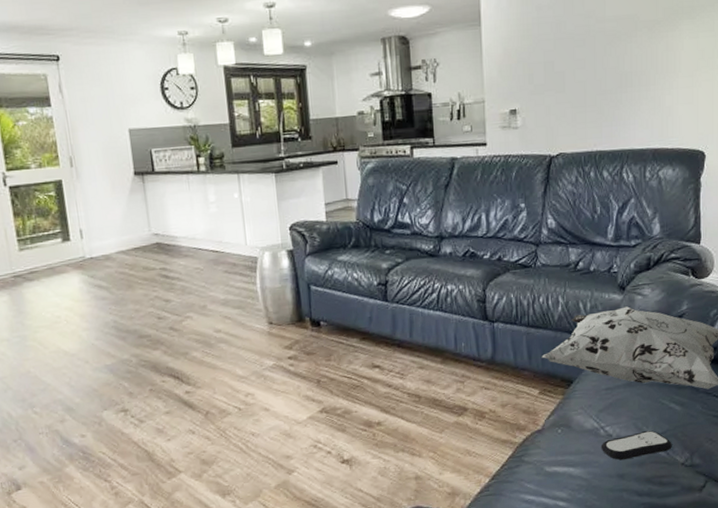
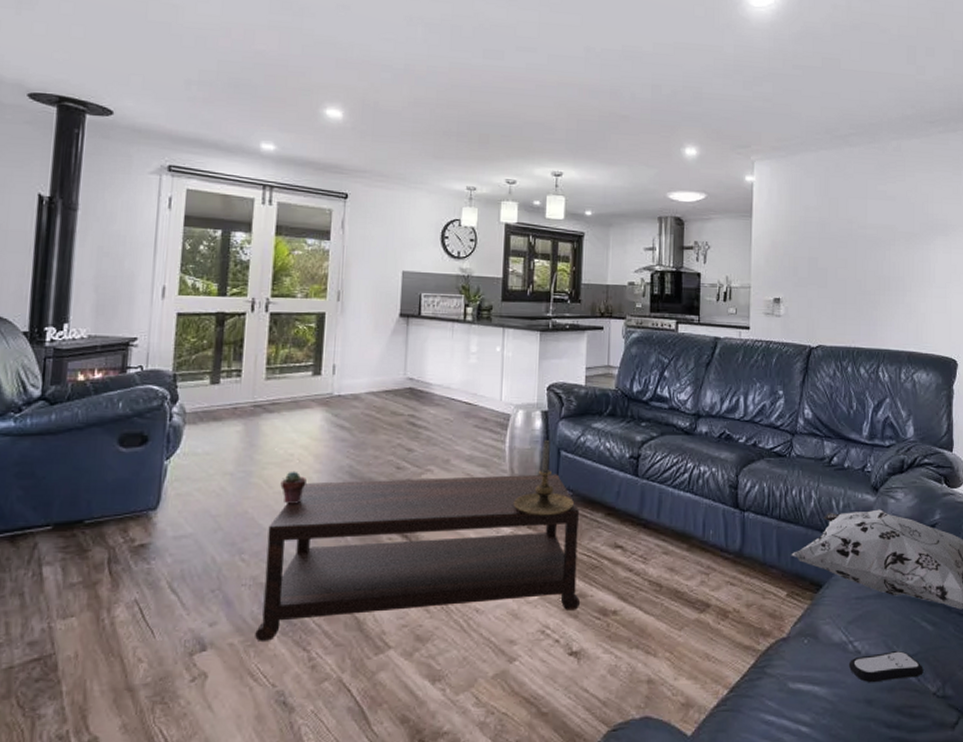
coffee table: none [51,307,346,478] -> present [255,474,580,641]
potted succulent: none [54,331,78,361] -> present [280,471,307,504]
candle holder: none [273,276,329,348] -> present [514,439,574,516]

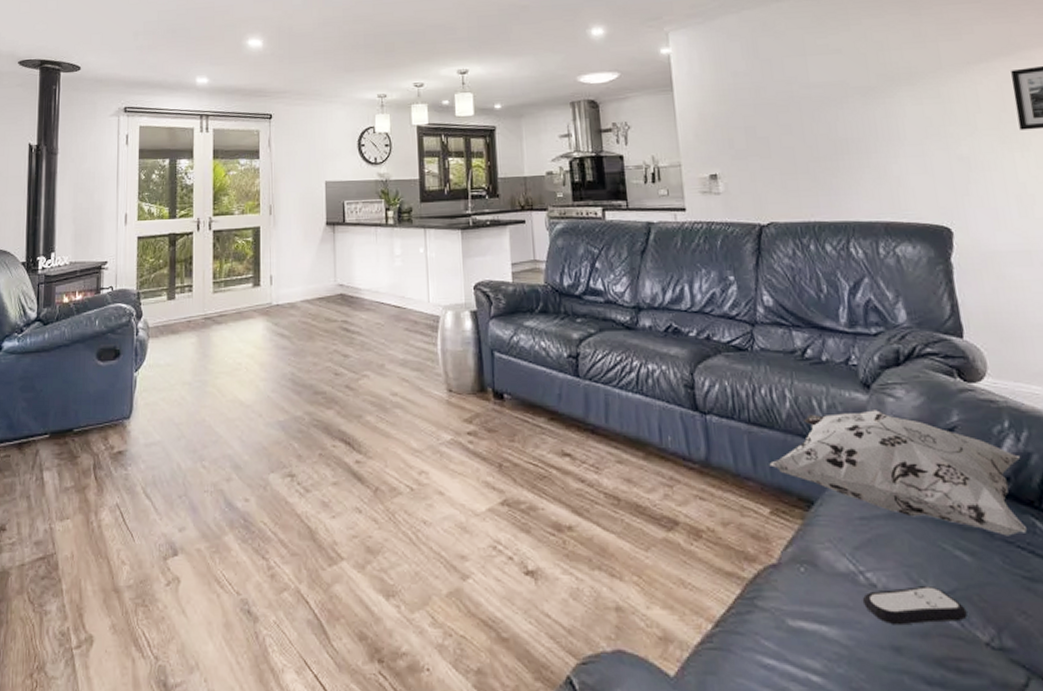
coffee table: present [255,474,580,641] -> none [219,376,531,548]
potted succulent: present [280,471,307,504] -> none [232,379,254,412]
candle holder: present [514,439,574,516] -> none [452,340,513,421]

